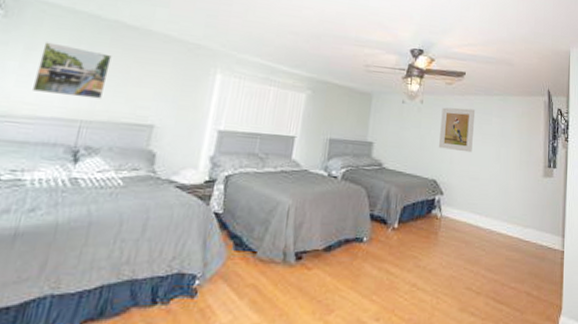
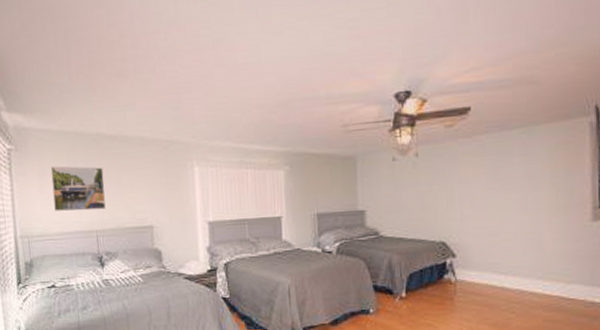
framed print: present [439,107,476,153] -> none [443,151,489,206]

